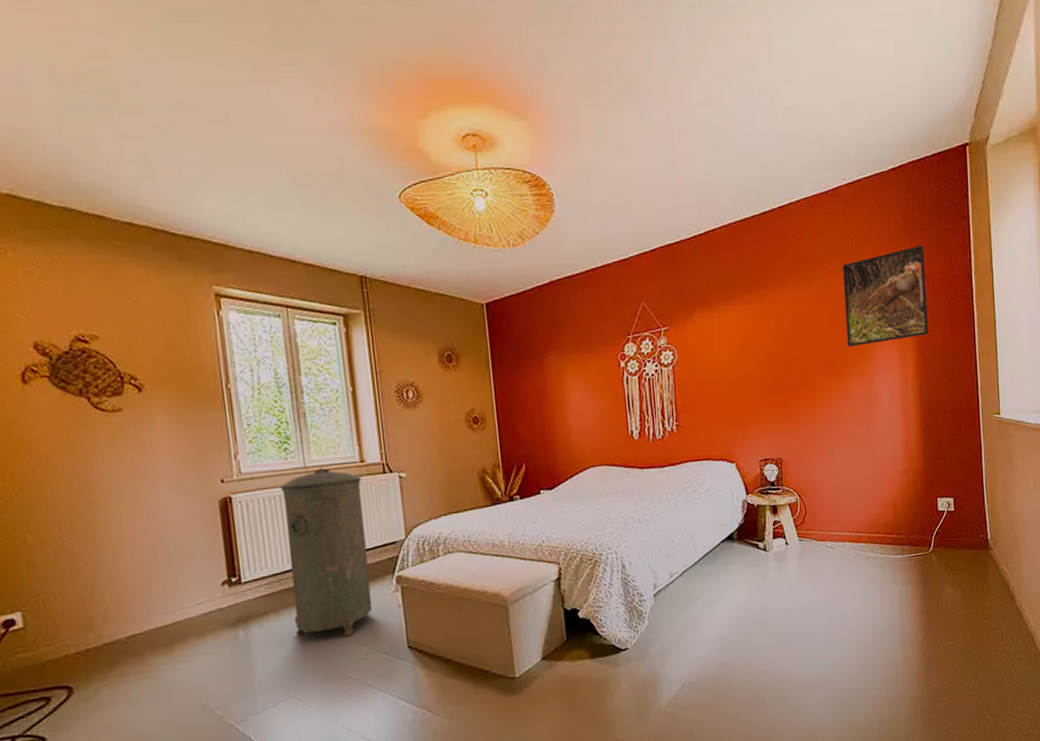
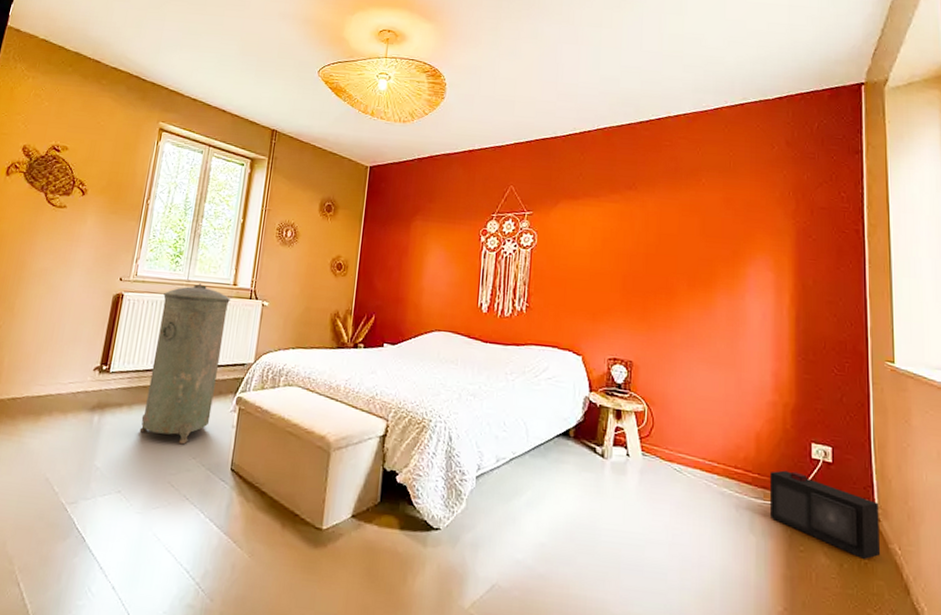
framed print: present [842,245,928,347] -> none [716,172,810,263]
speaker: none [905,525,993,584] -> present [769,470,881,560]

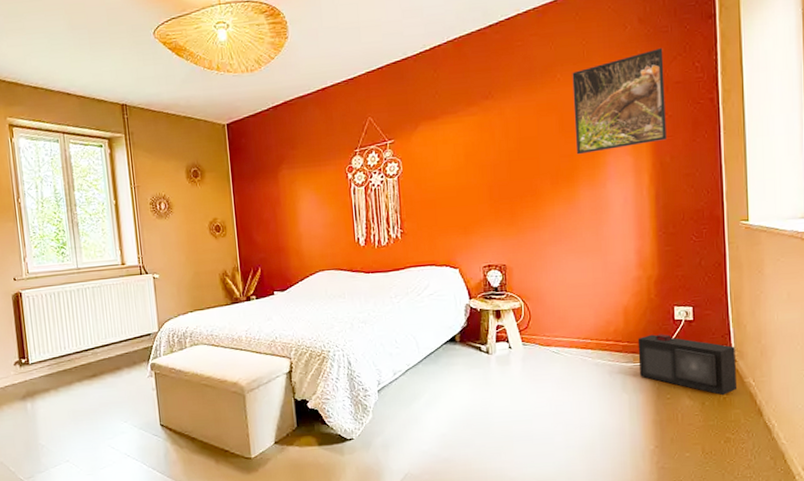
trash can: present [139,283,230,445] -> none [59,269,132,413]
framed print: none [716,172,810,263] -> present [572,47,667,155]

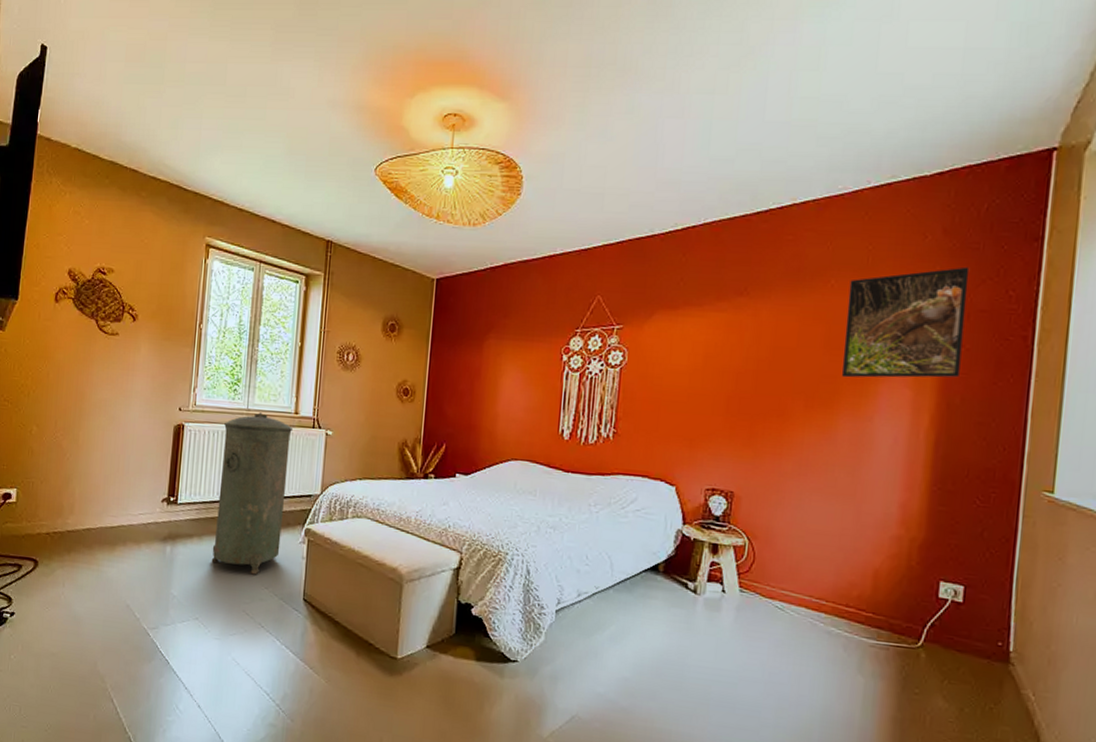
trash can: none [59,269,132,413] -> present [211,412,292,575]
speaker: present [637,334,738,396] -> none [883,610,1014,705]

